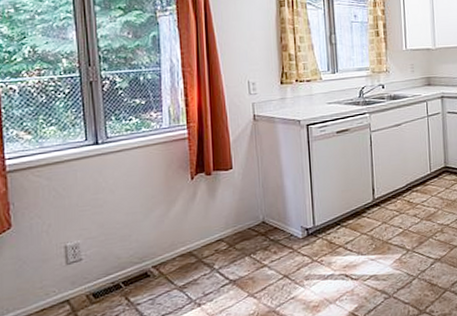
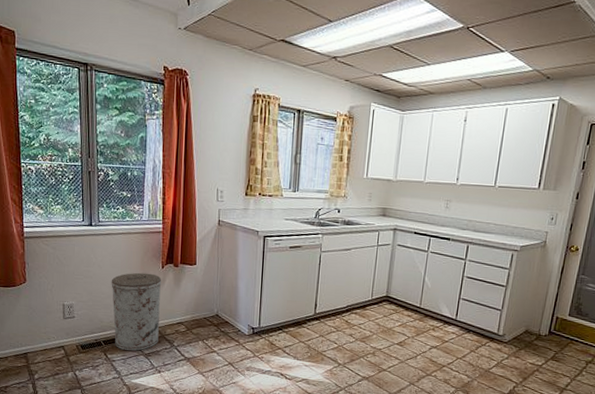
trash can: none [128,188,195,288] -> present [111,272,162,351]

